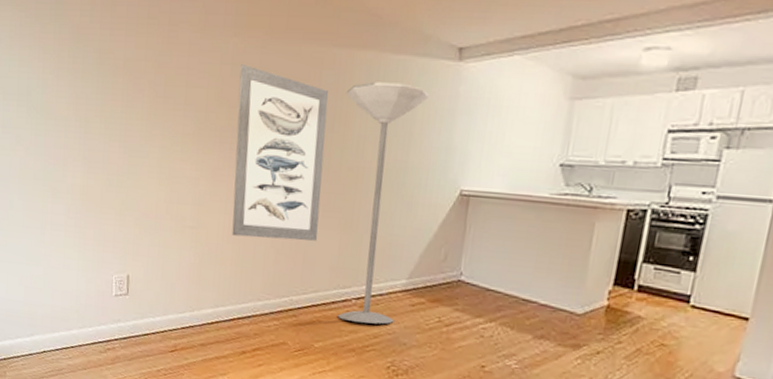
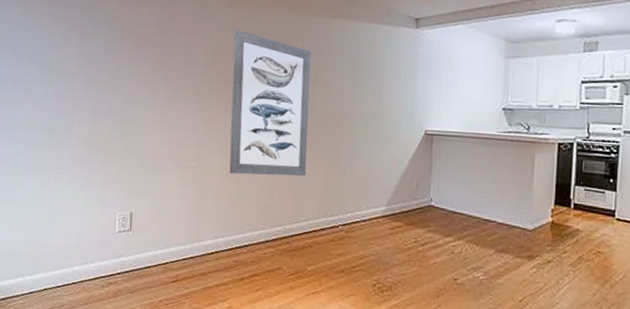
floor lamp: present [338,82,429,325] -> none [325,44,394,247]

